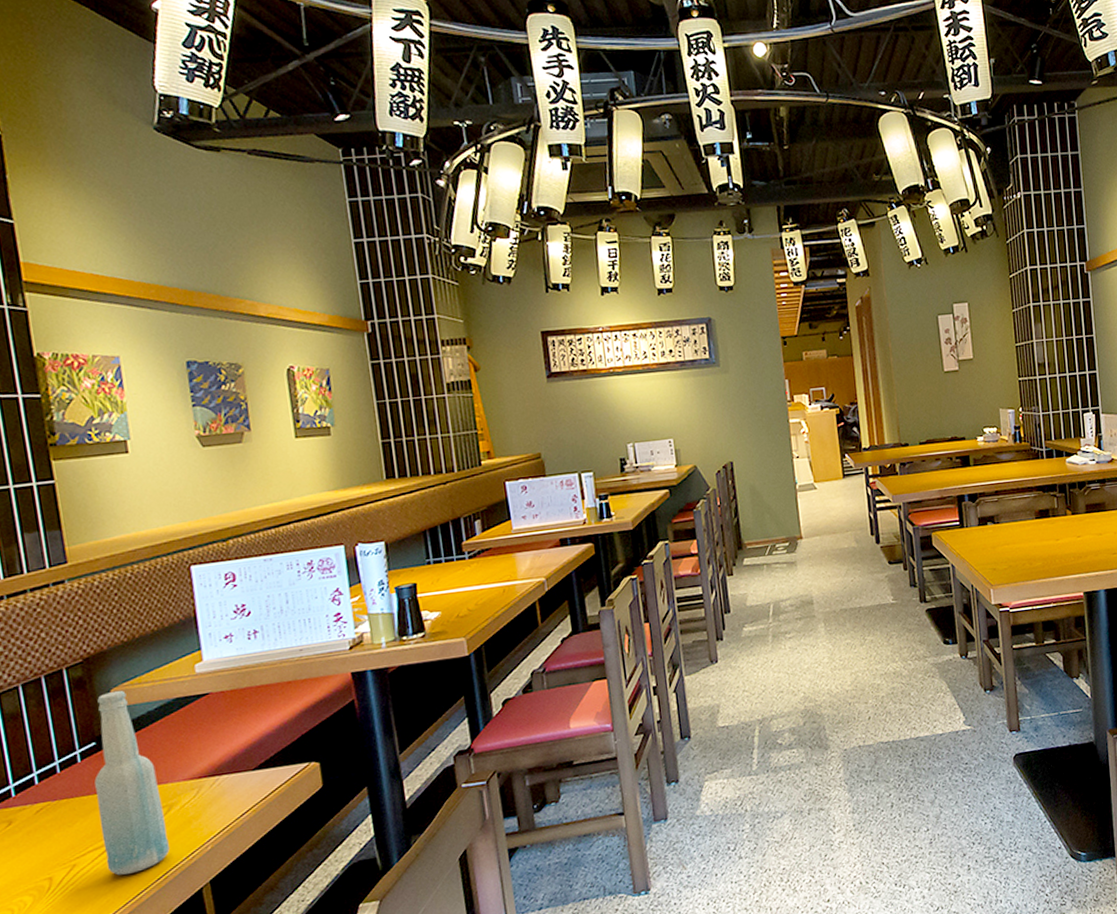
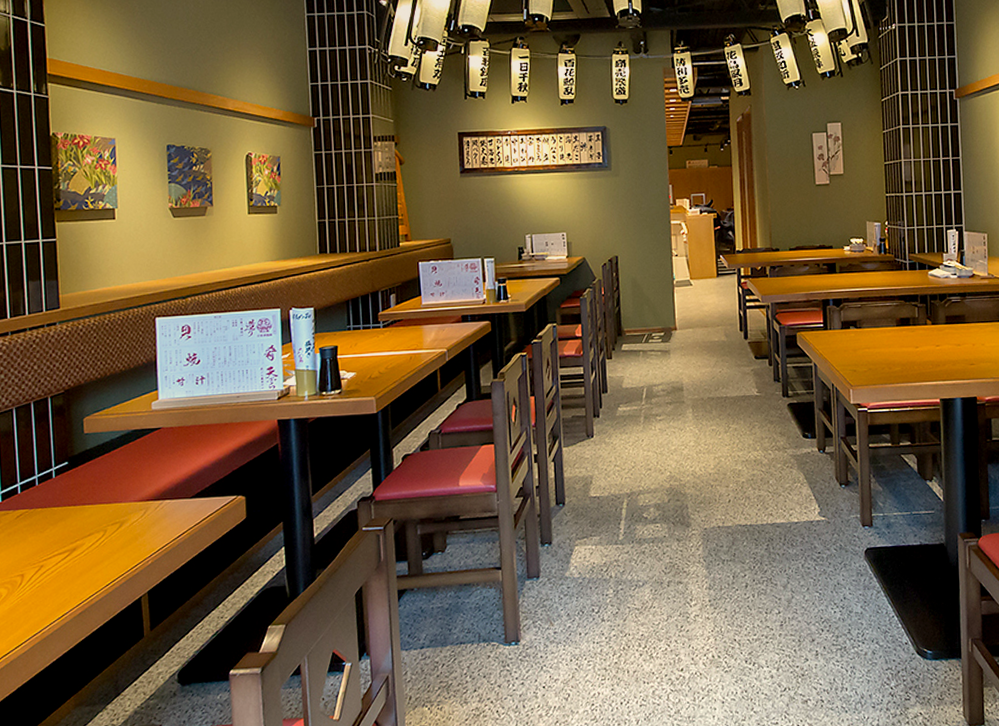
bottle: present [94,690,170,875] -> none [64,419,118,579]

